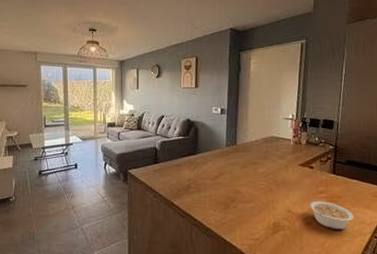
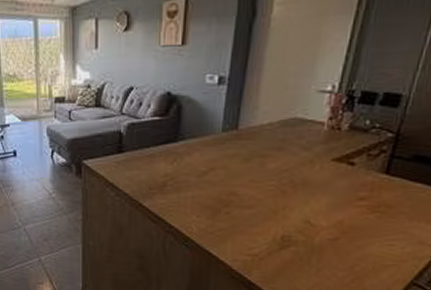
legume: present [309,201,354,230] -> none [340,210,408,251]

